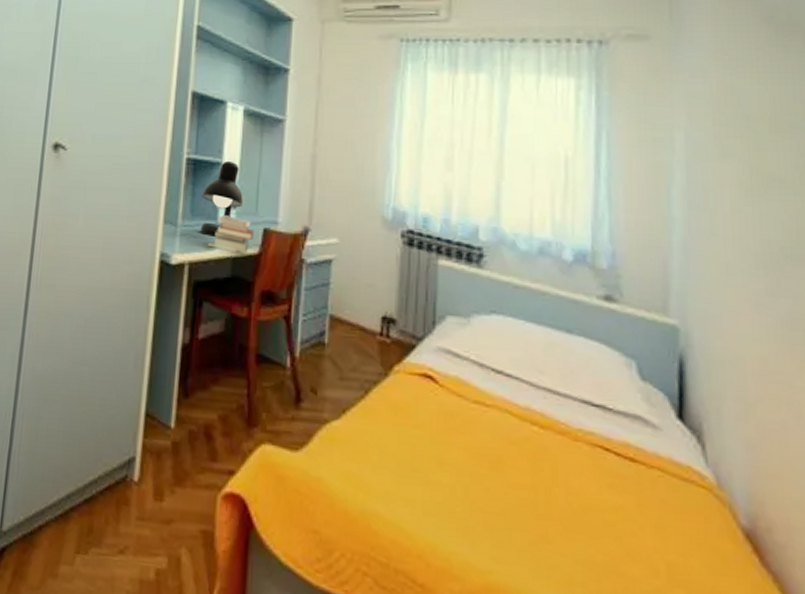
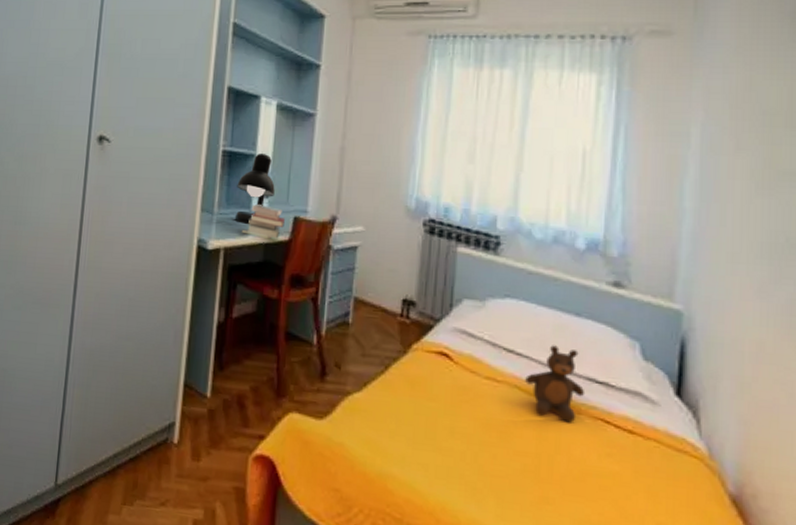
teddy bear: none [516,365,582,451] -> present [525,345,585,423]

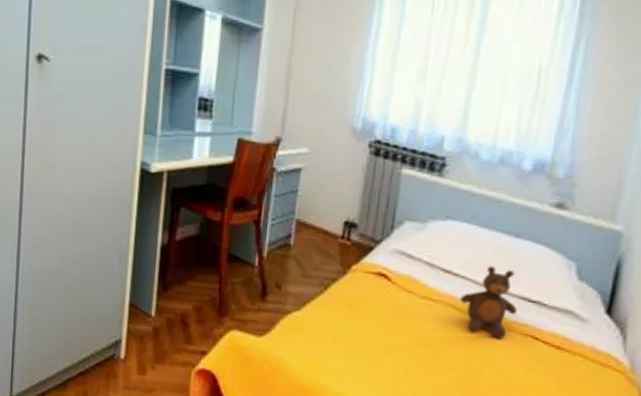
desk lamp: present [234,154,275,224] -> none [177,72,219,146]
books: present [241,204,285,240] -> none [184,126,229,162]

